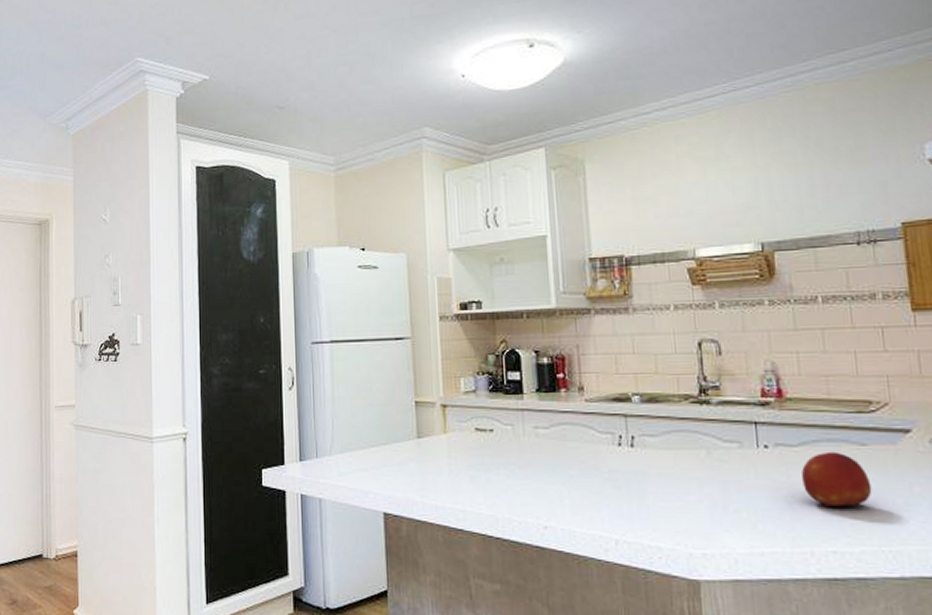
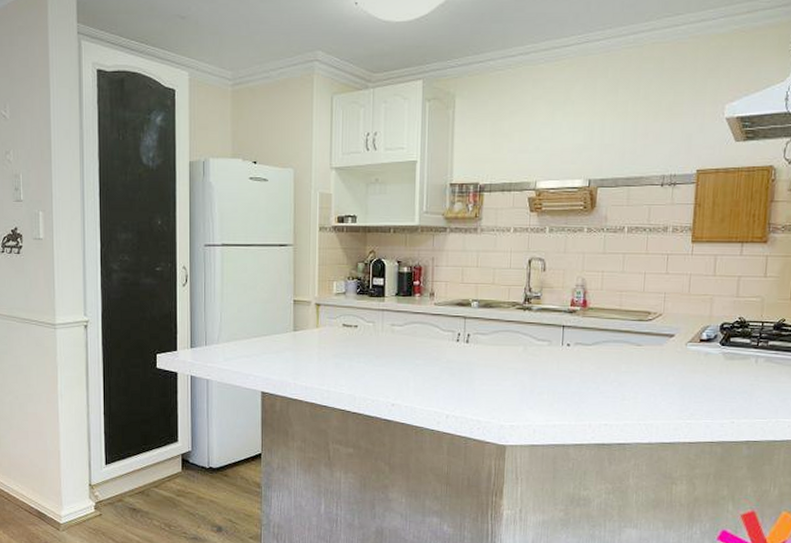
fruit: present [801,451,872,508] -> none [590,350,640,392]

